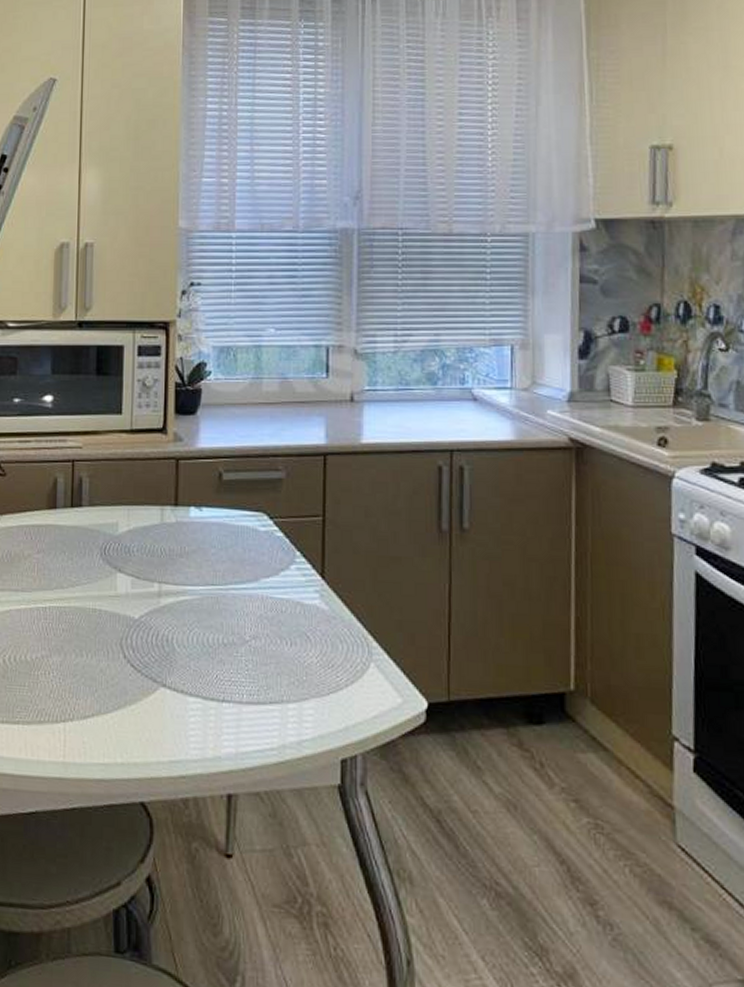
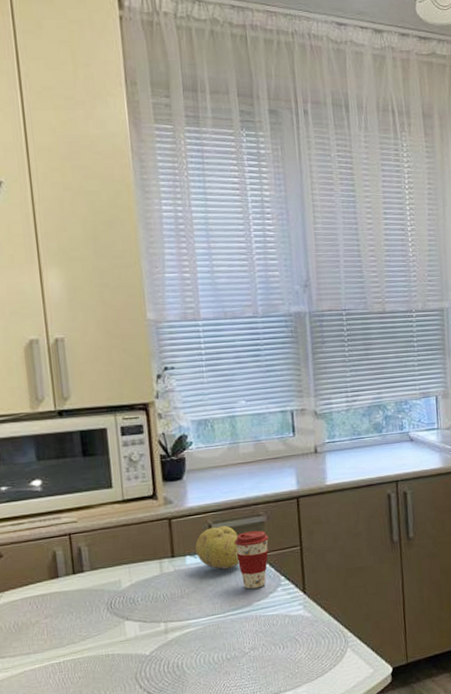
fruit: none [202,476,251,531] -> present [195,526,239,570]
coffee cup: none [245,488,286,561] -> present [233,530,269,589]

